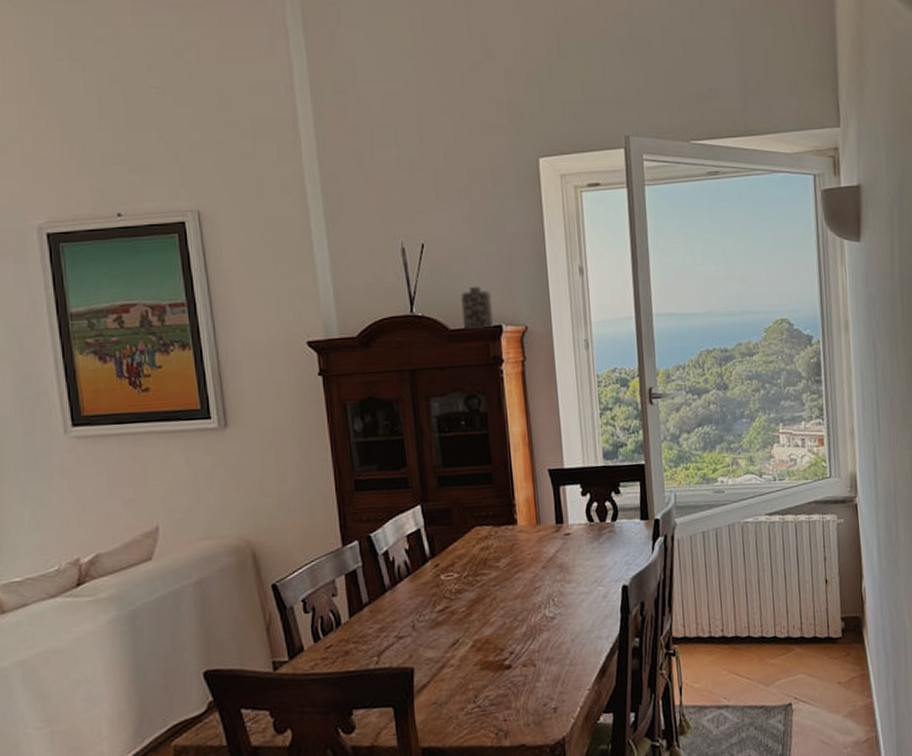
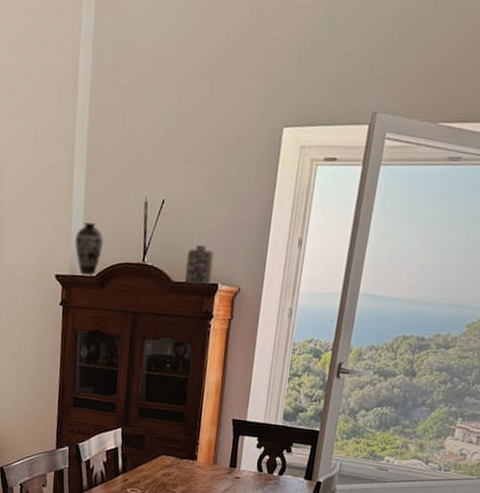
decorative vase: none [324,278,360,338] -> present [74,223,103,276]

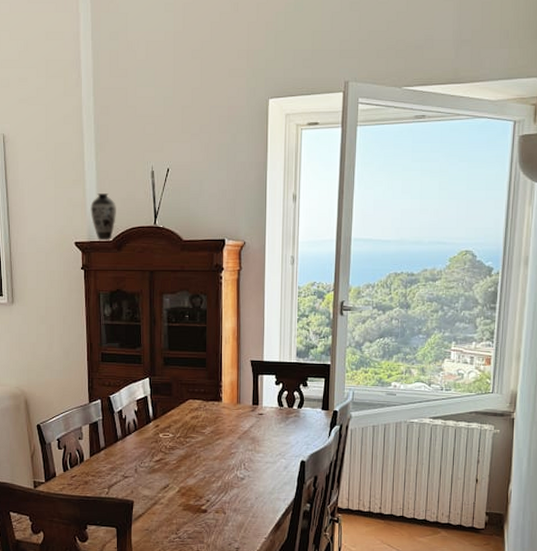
decorative jar: present [184,245,214,286] -> none [194,206,218,242]

